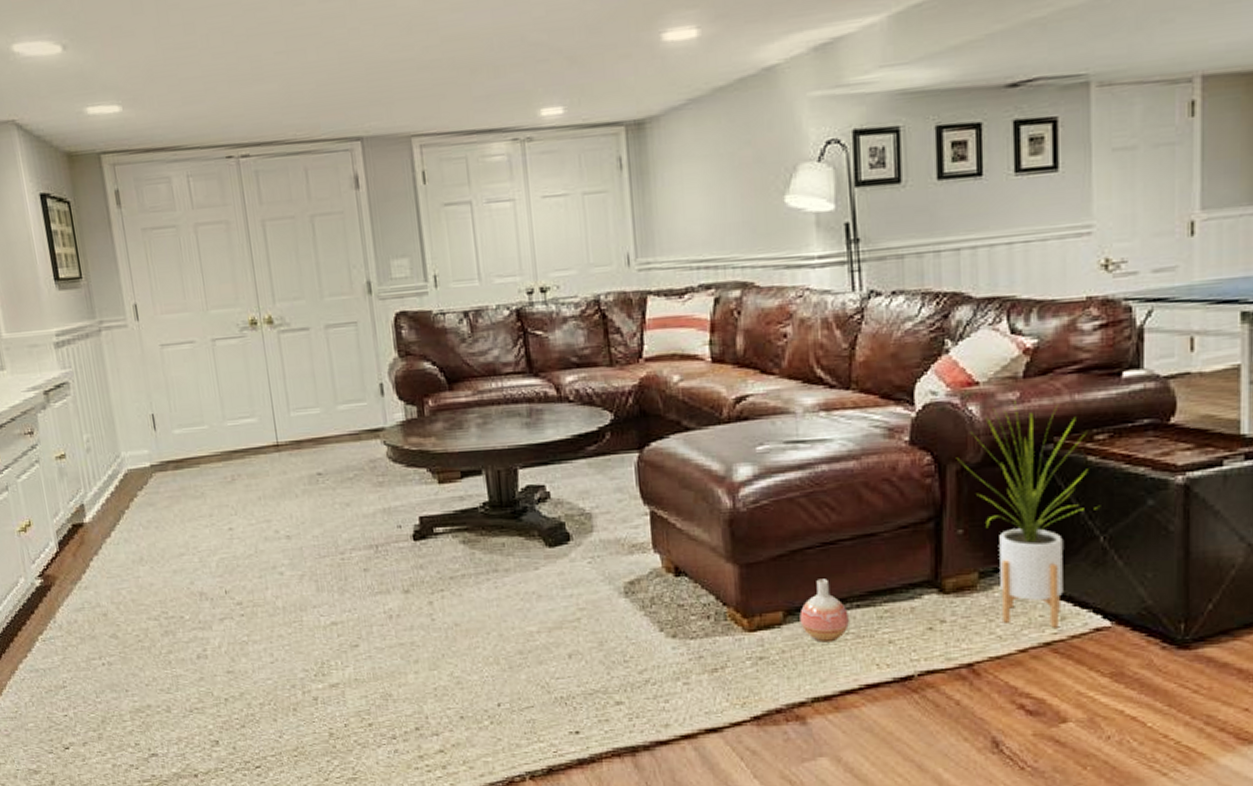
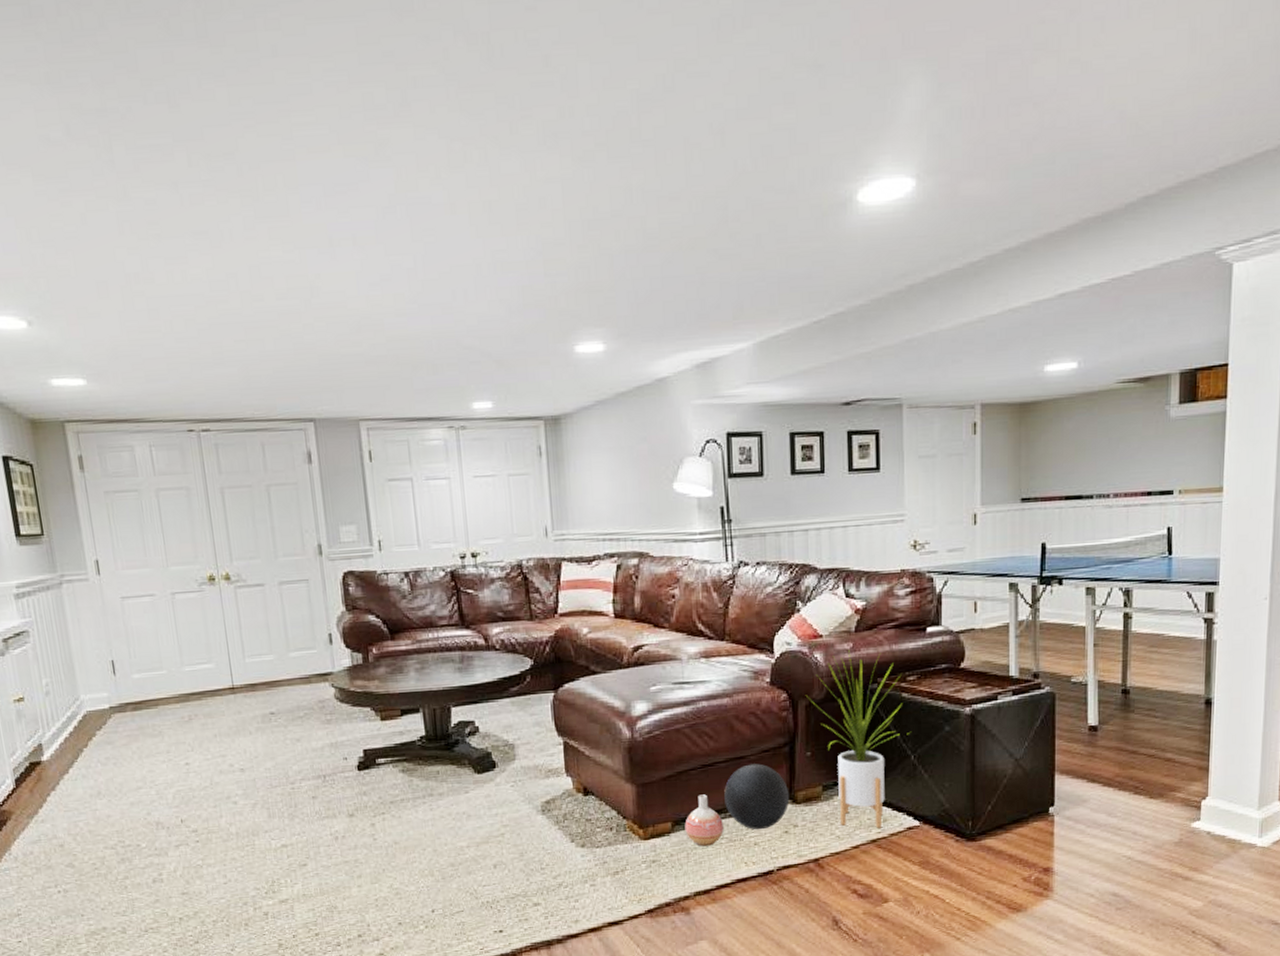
ball: none [850,542,935,625] -> present [724,763,790,830]

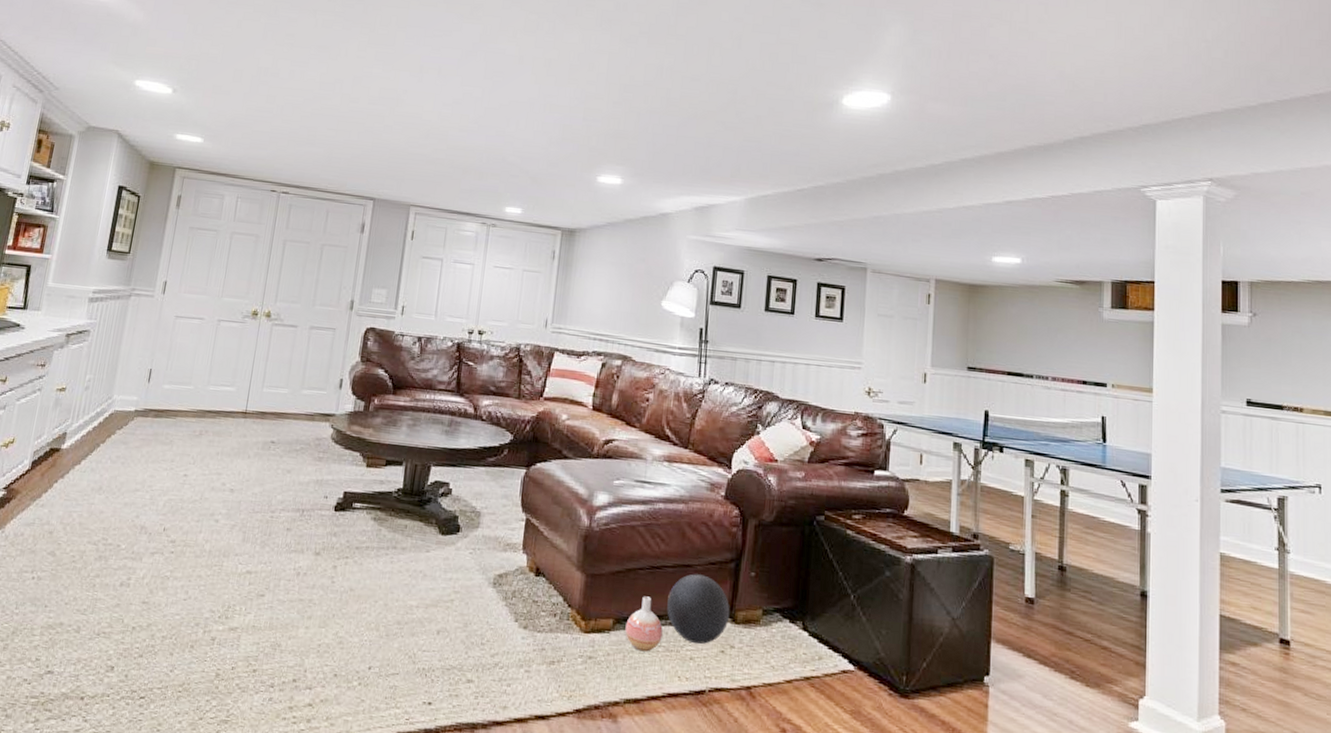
house plant: present [805,649,911,828] -> none [756,478,852,666]

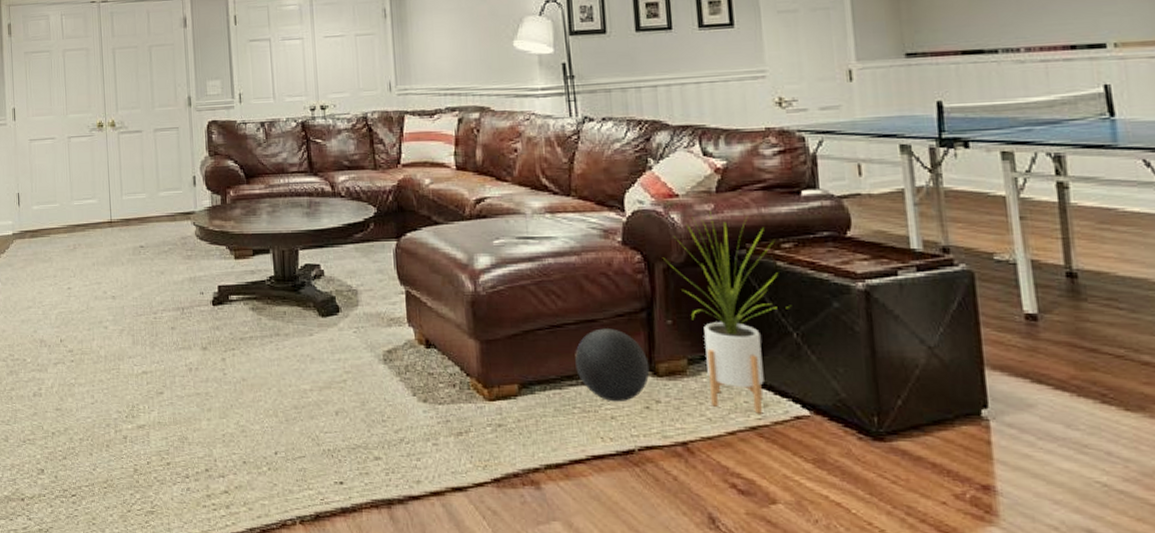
vase: present [625,596,663,652] -> none [532,357,576,415]
house plant: none [756,478,852,666] -> present [662,211,791,414]

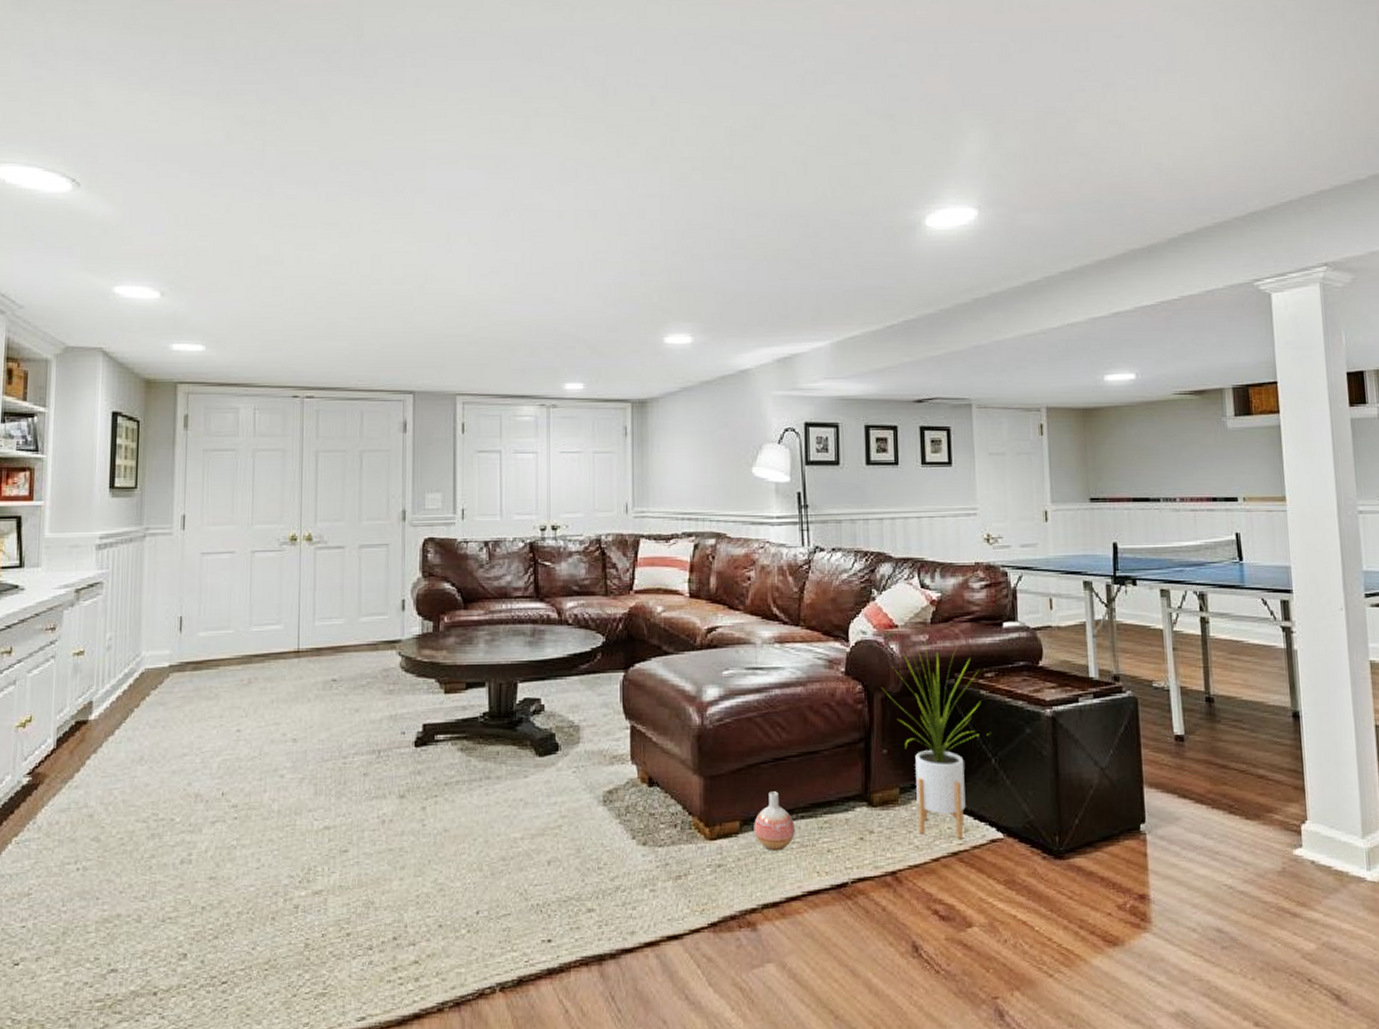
vase: none [532,357,576,415] -> present [754,791,795,851]
ball: present [575,328,650,402] -> none [796,760,865,835]

